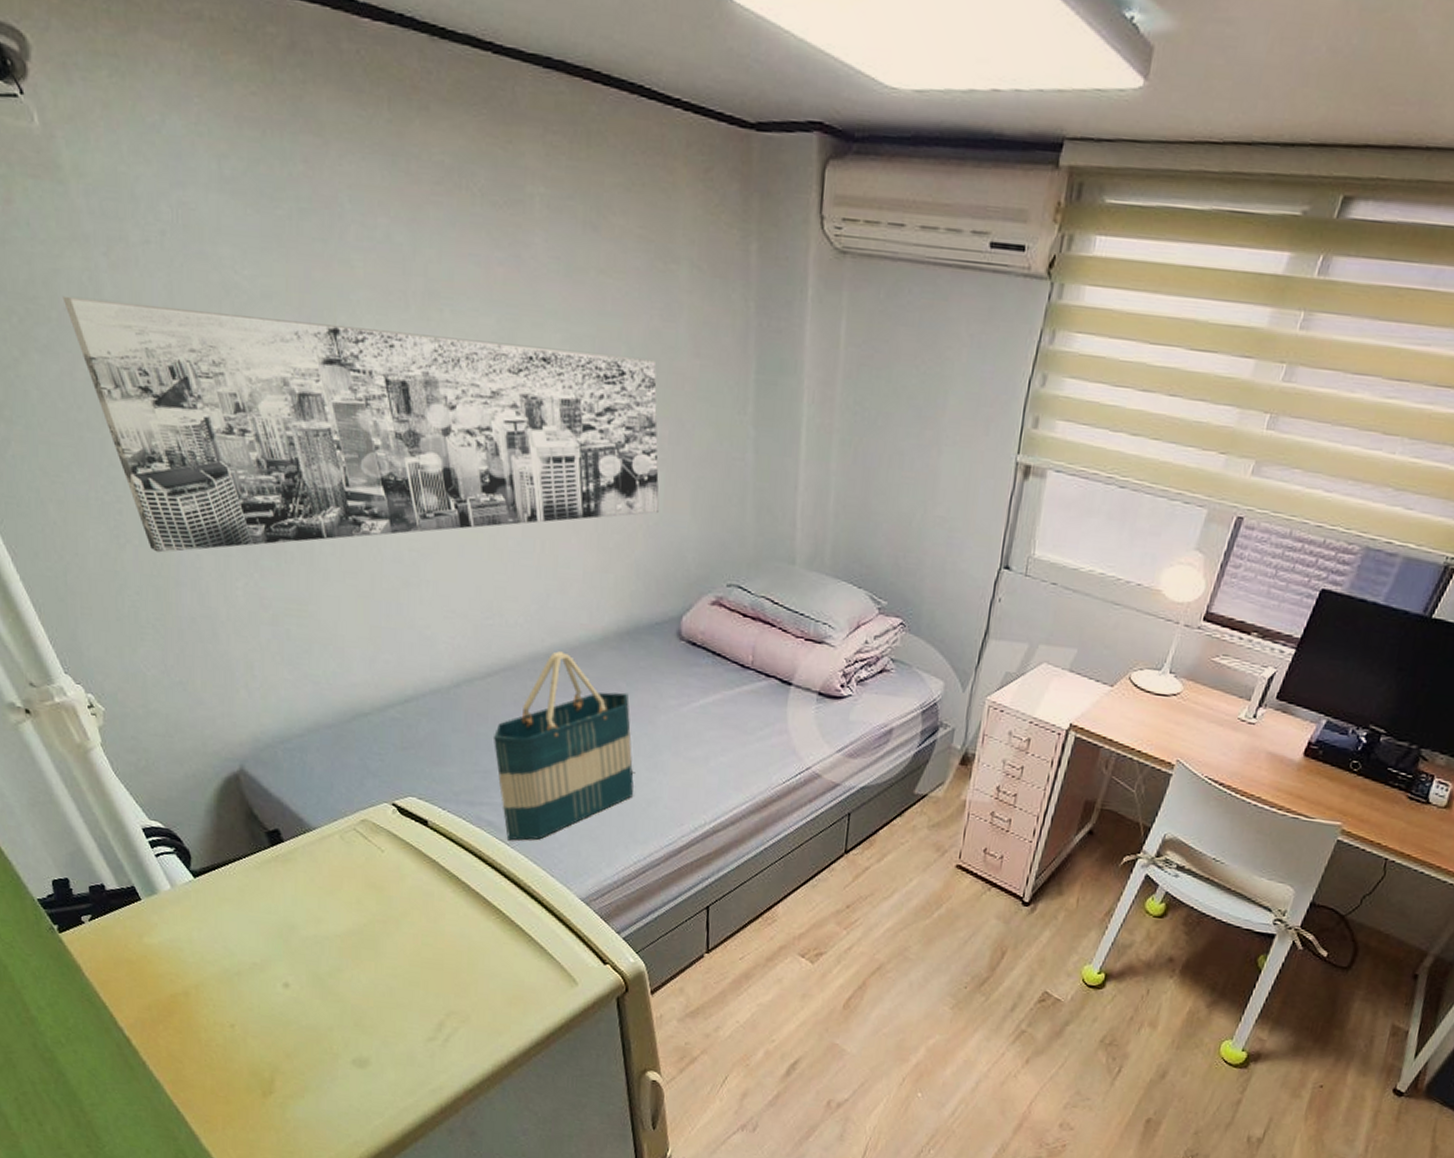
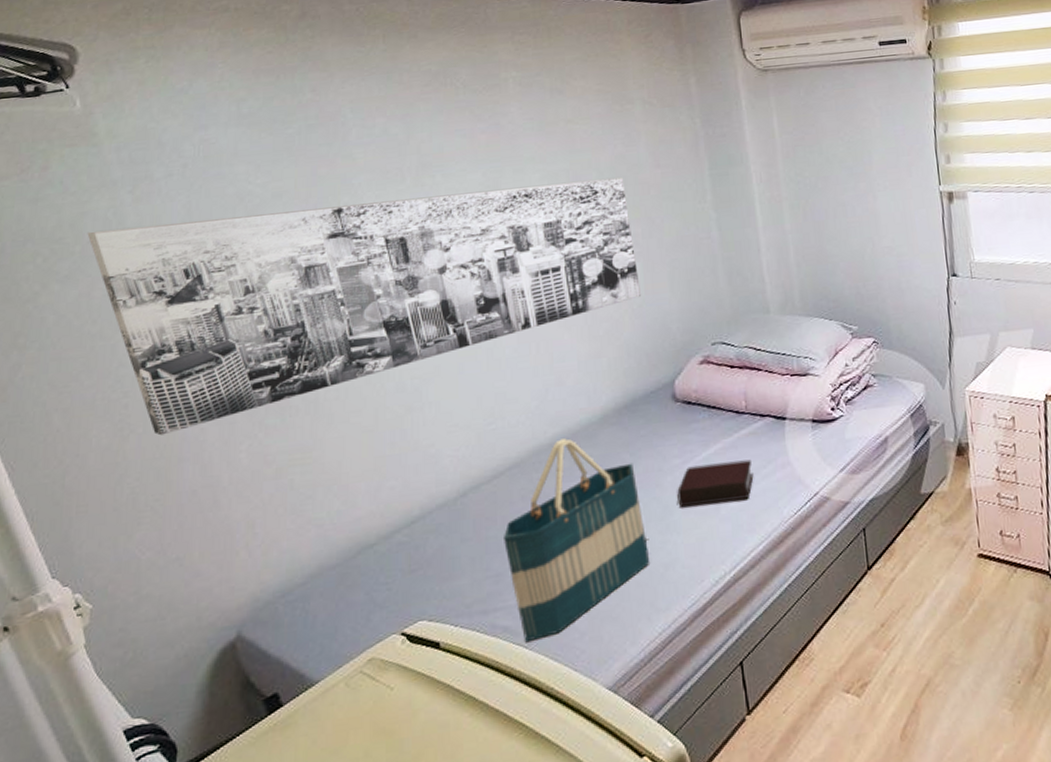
bible: none [668,710,749,757] -> present [677,459,754,508]

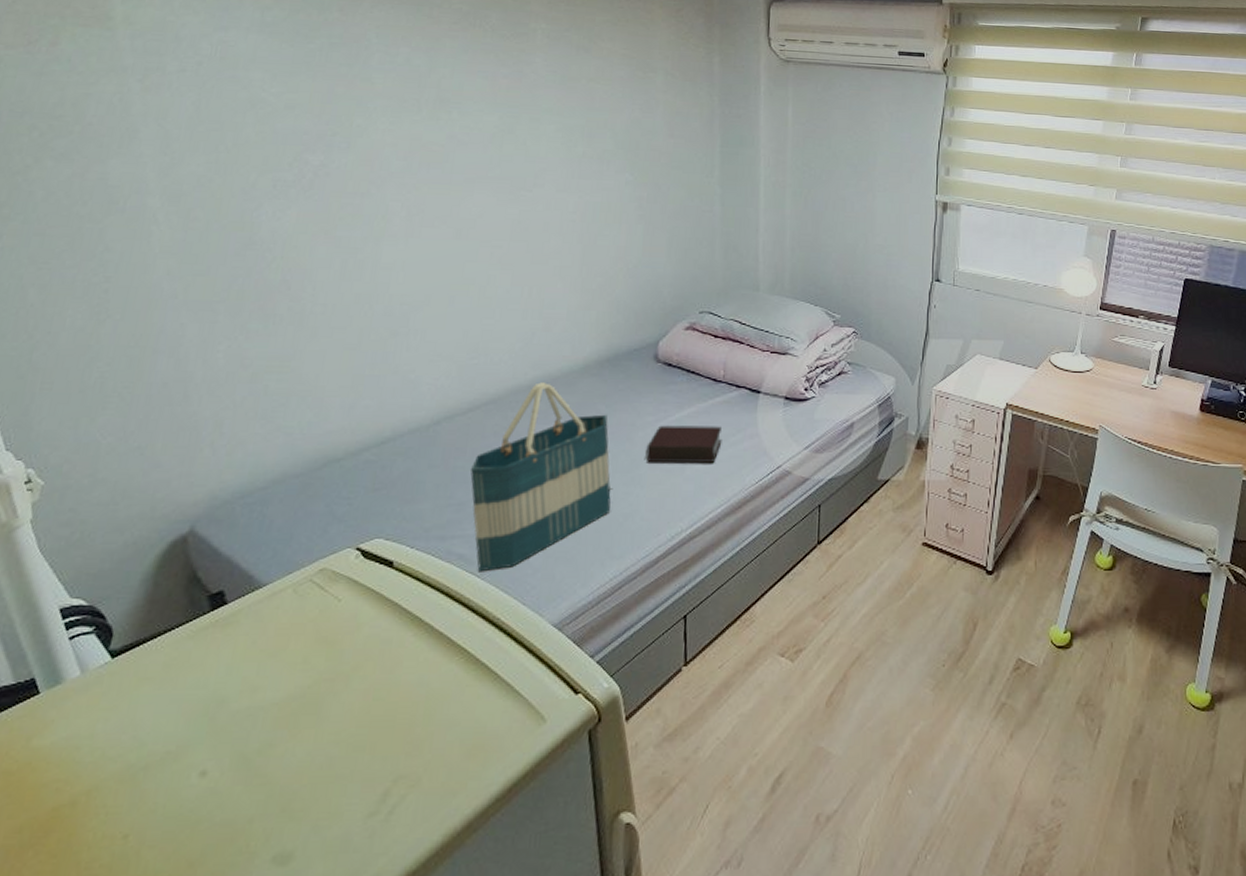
wall art: present [87,177,641,436] -> none [89,113,638,325]

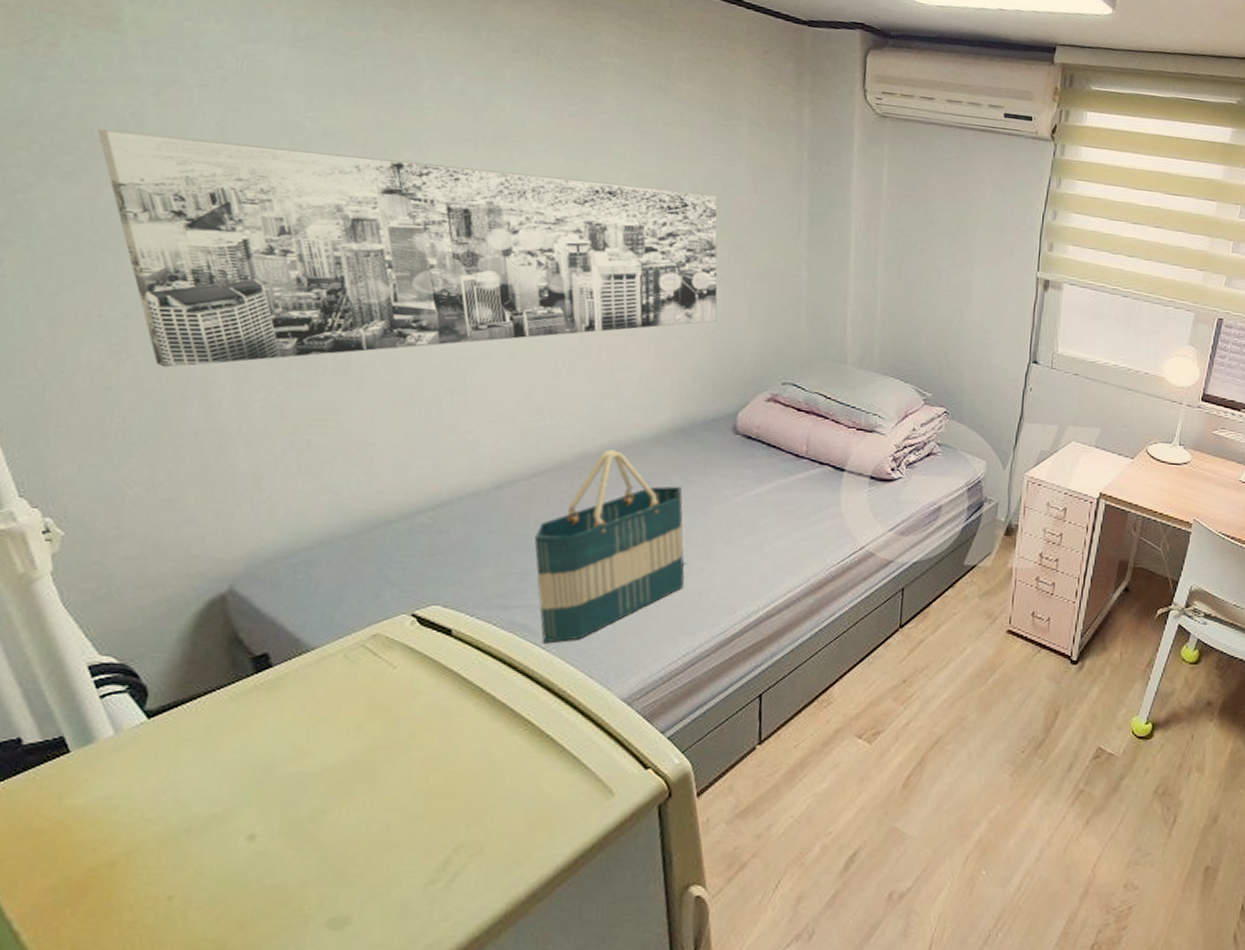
wall art: none [89,113,638,325] -> present [97,128,718,368]
bible: present [646,425,722,464] -> none [722,500,803,541]

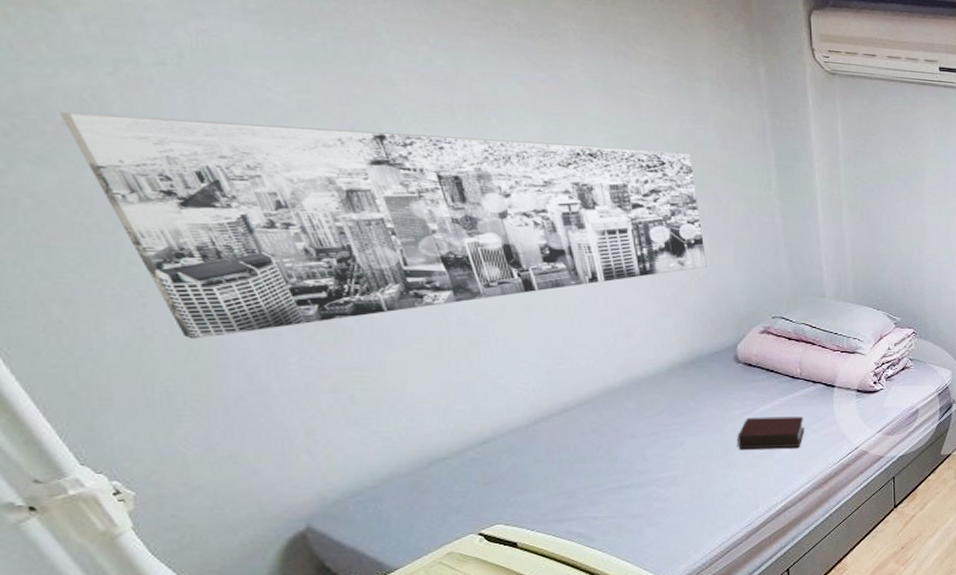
tote bag: present [534,450,685,644] -> none [576,384,711,547]
bible: none [722,500,803,541] -> present [737,416,805,450]

